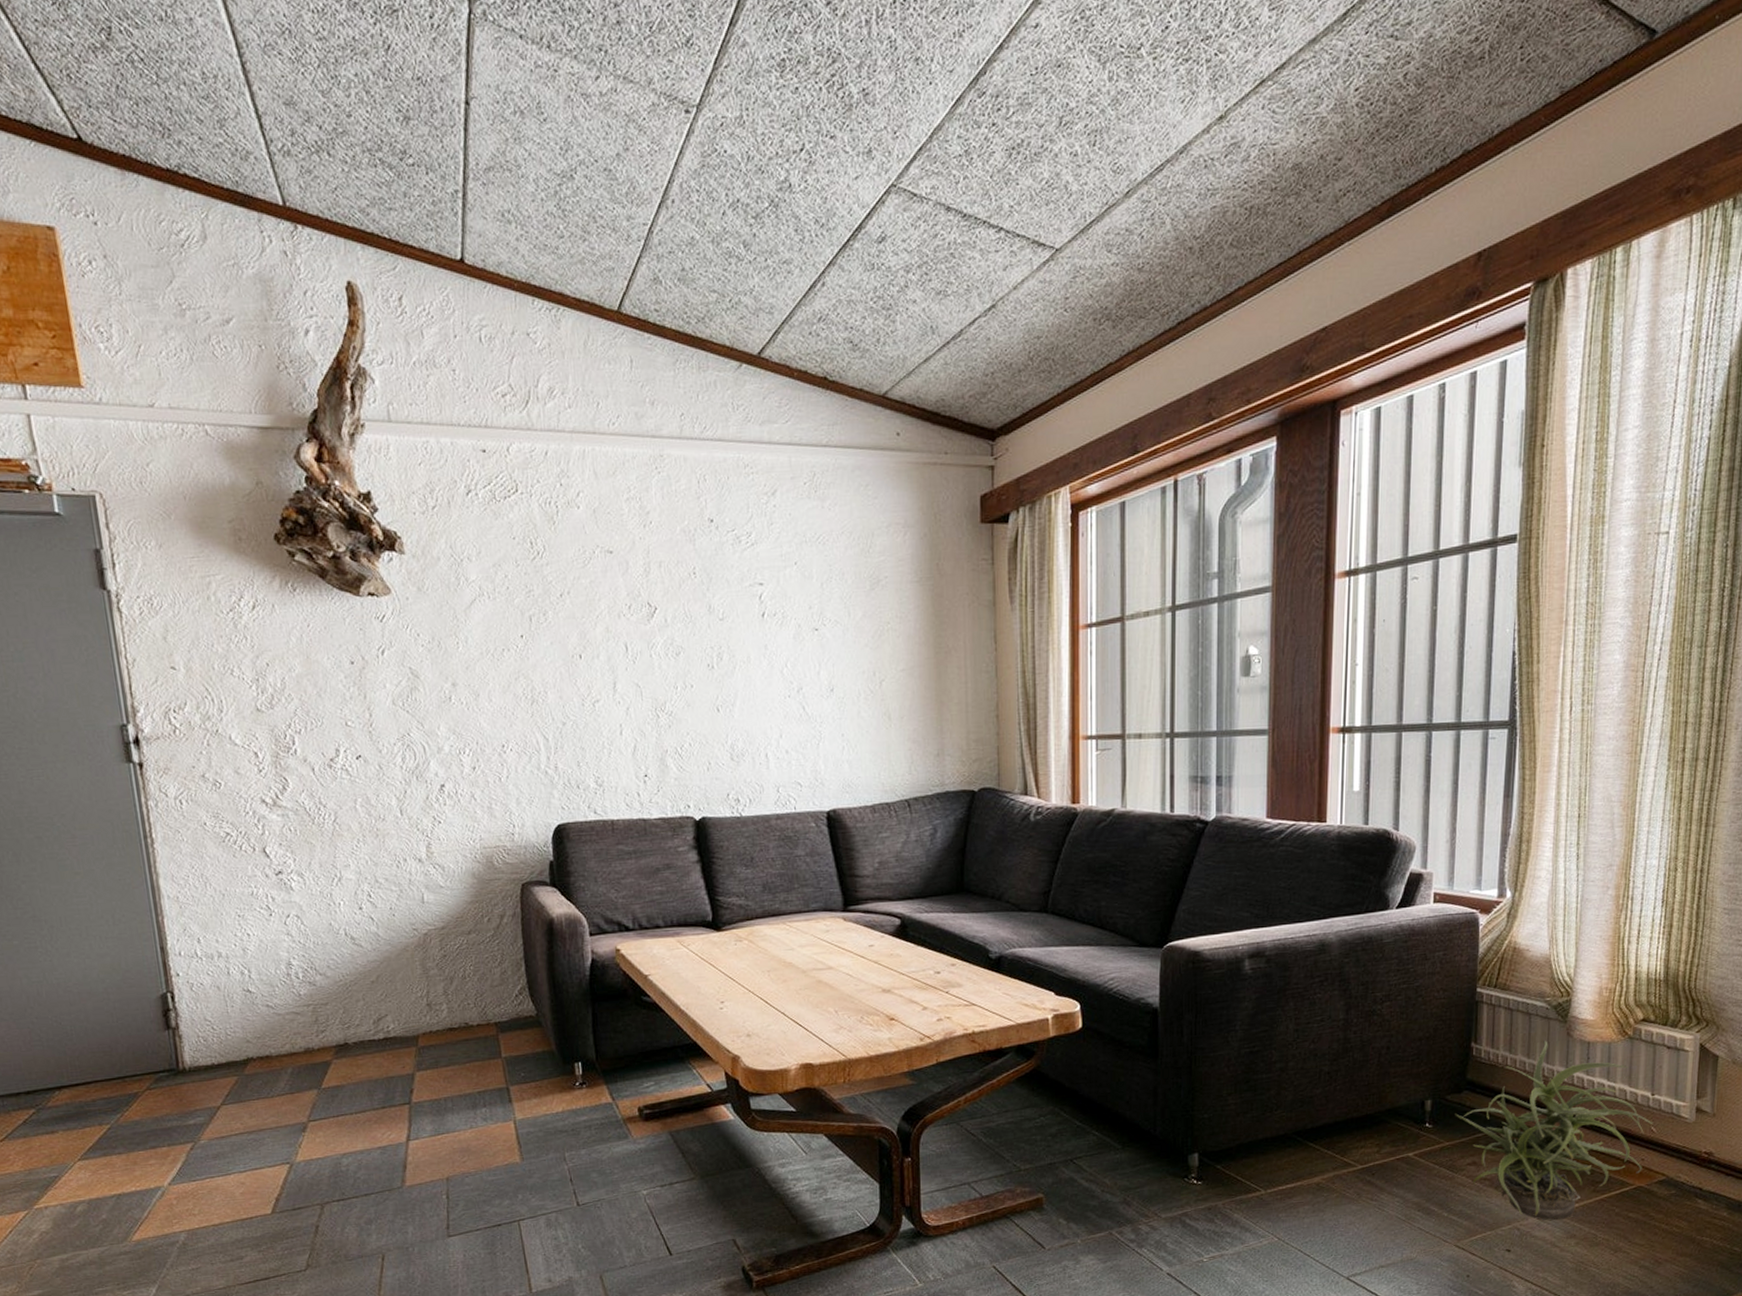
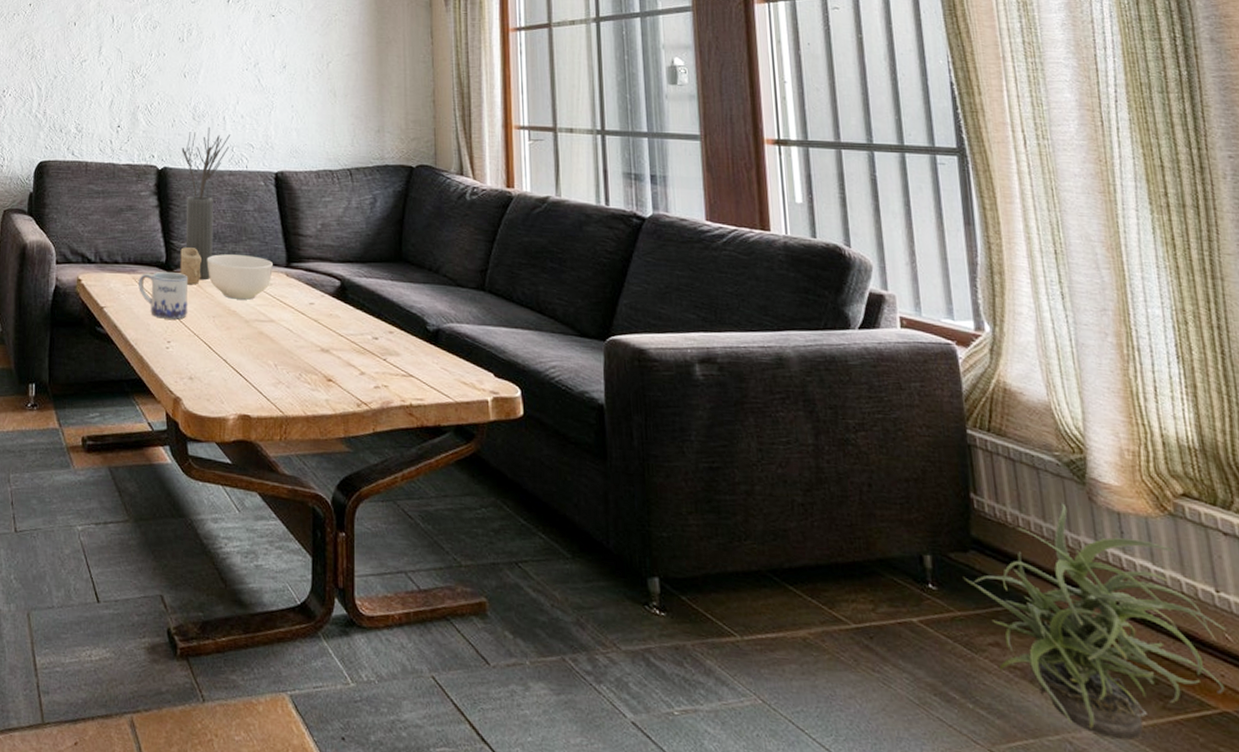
mug: none [684,930,741,980] -> present [138,272,188,320]
vase: none [720,766,776,934] -> present [181,126,231,279]
candle: none [727,902,753,940] -> present [180,247,201,284]
bowl: none [757,903,829,951] -> present [206,254,273,300]

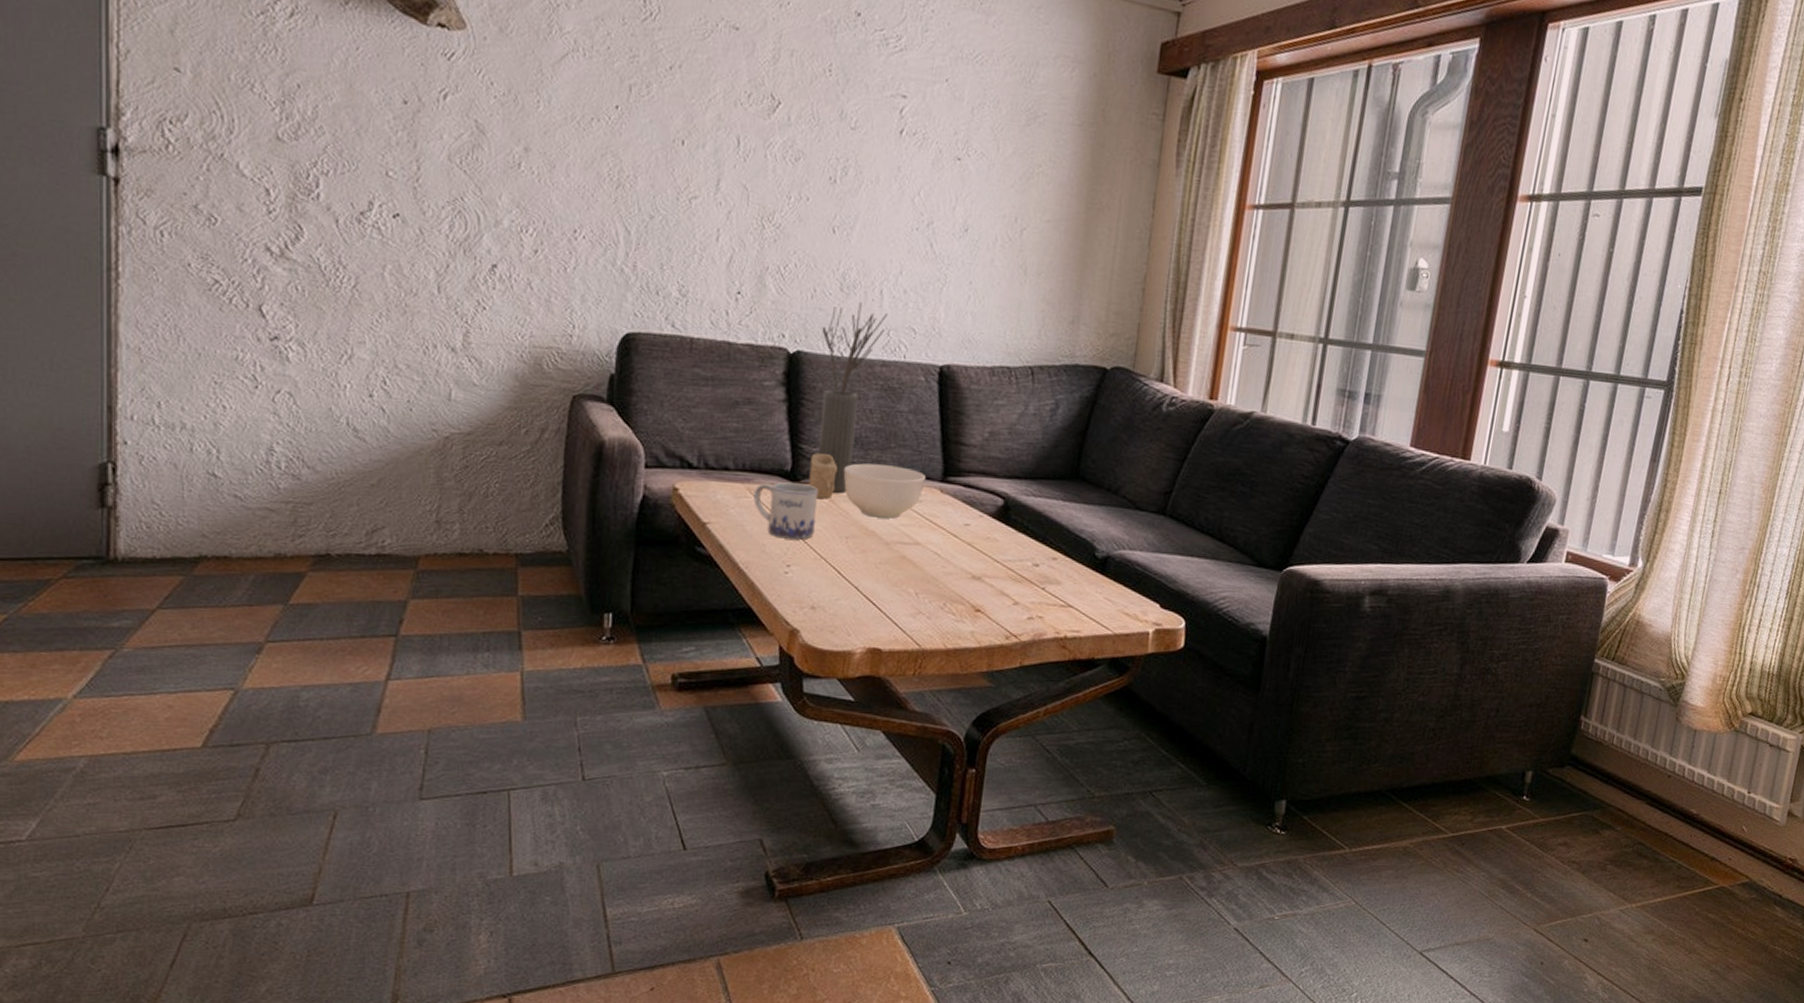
potted plant: present [963,503,1227,741] -> none [1553,723,1745,914]

